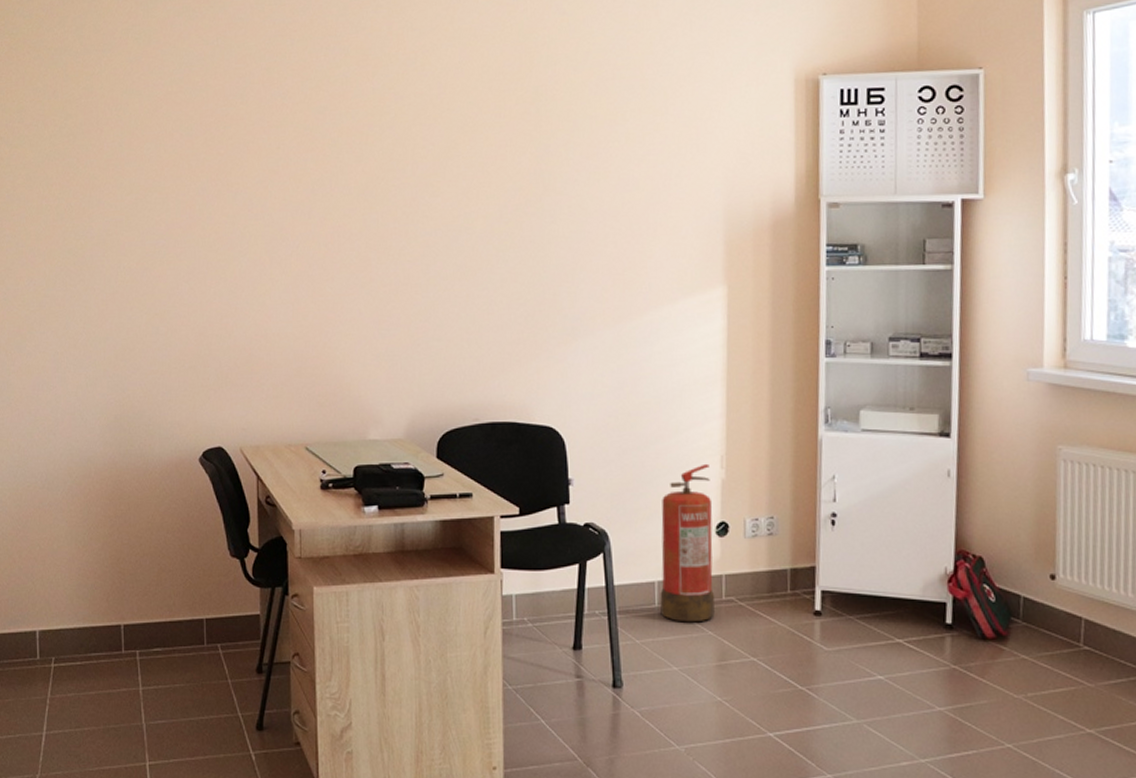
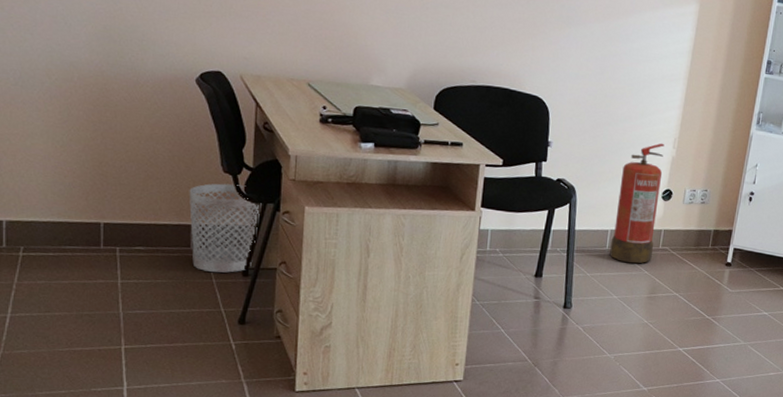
wastebasket: none [200,569,270,671] -> present [189,183,262,273]

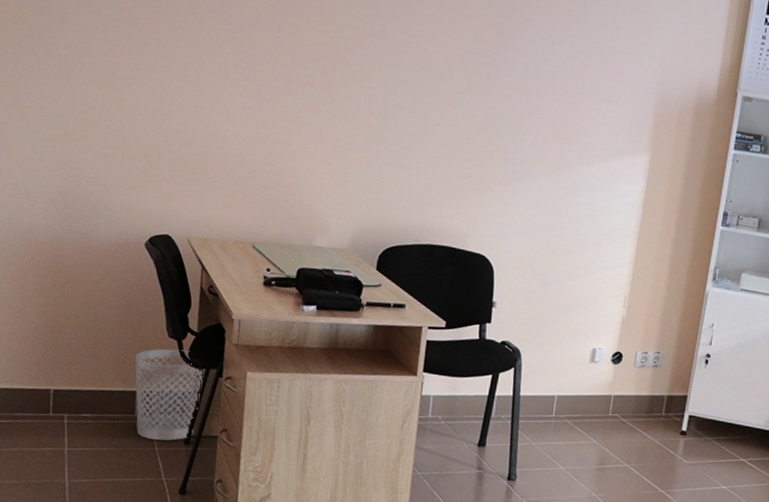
fire extinguisher: present [610,143,664,264] -> none [556,302,614,432]

